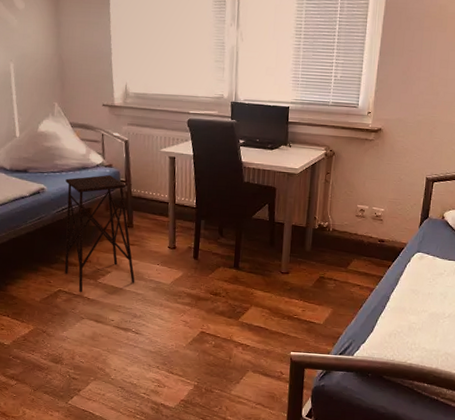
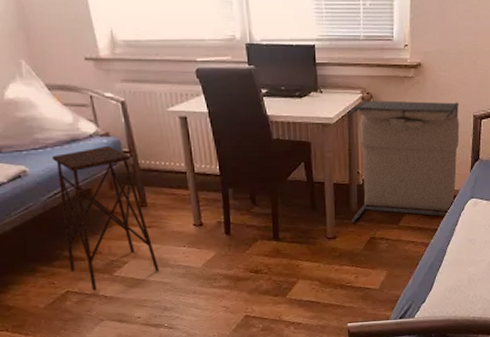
laundry hamper: none [304,156,414,266] -> present [347,99,460,223]

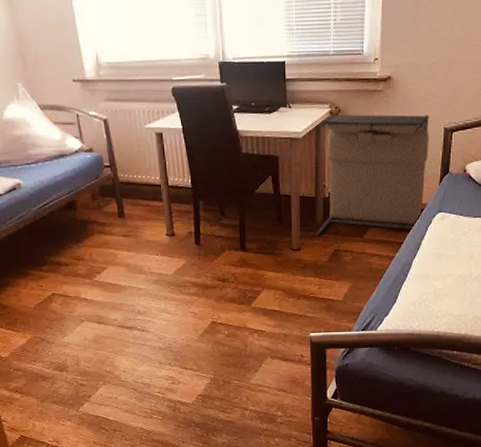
side table: present [52,145,160,291] -> none [43,160,135,294]

